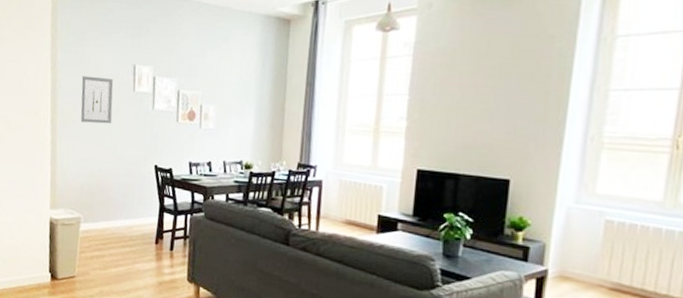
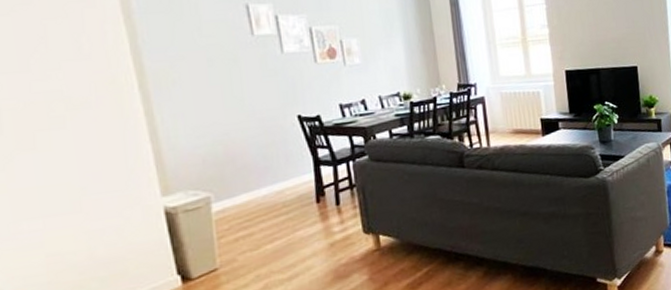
wall art: present [80,76,114,124] -> none [176,23,231,82]

